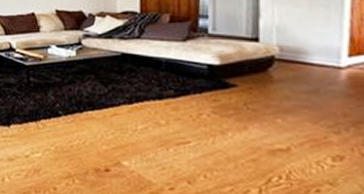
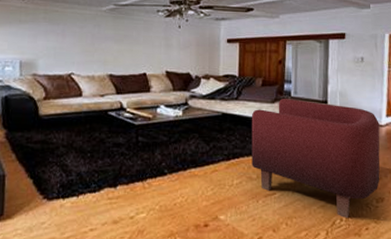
armchair: none [157,35,339,177] -> present [251,98,380,219]

